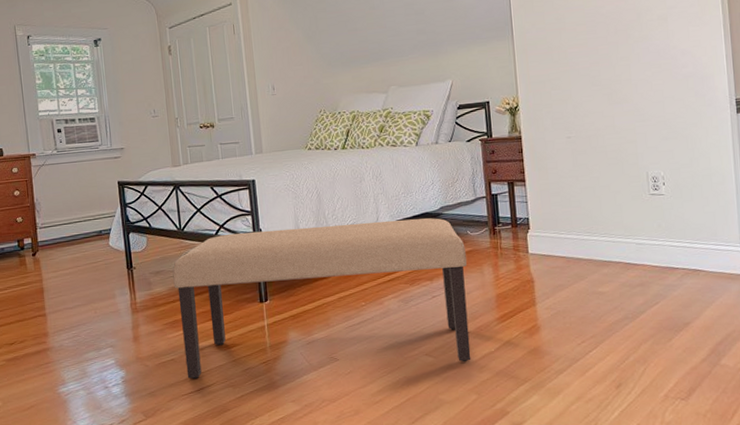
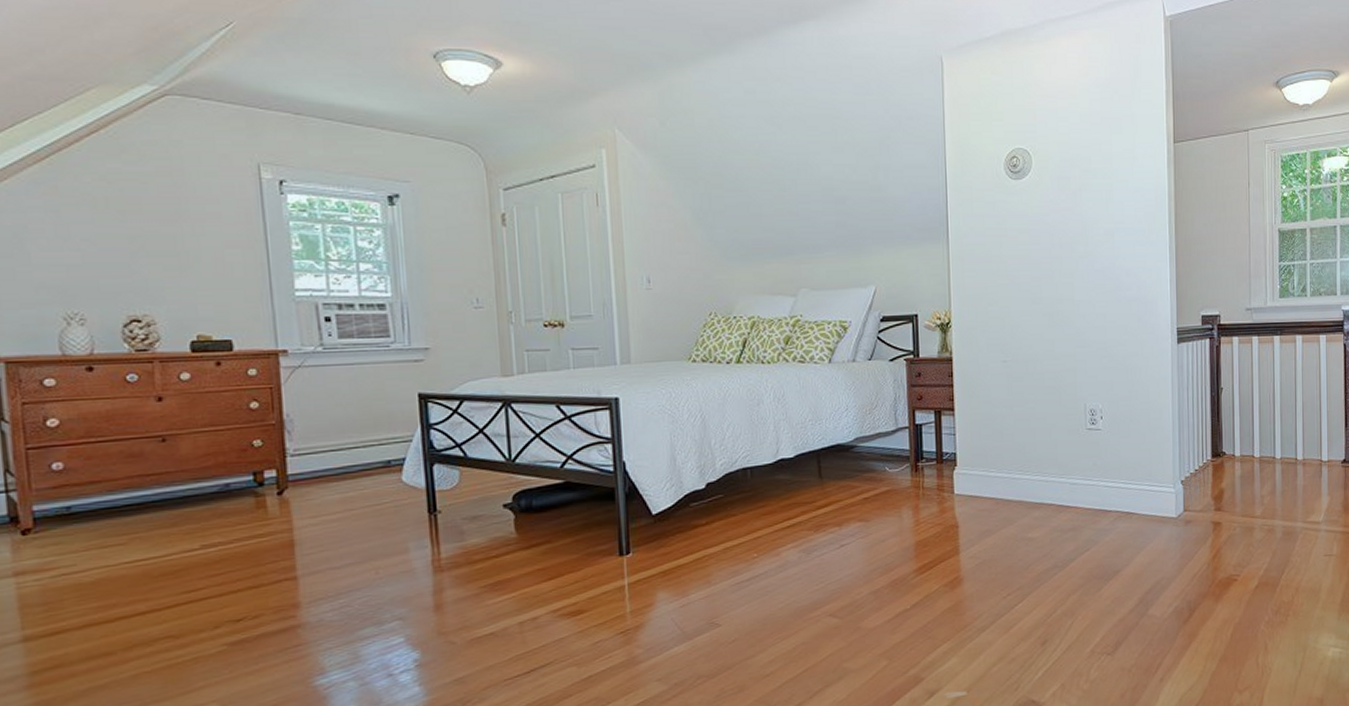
bench: present [172,218,471,380] -> none [496,451,883,659]

